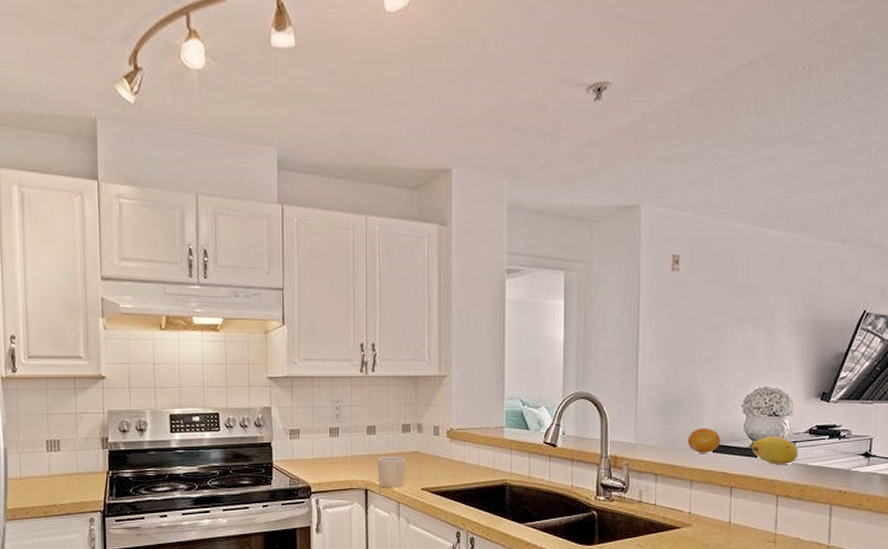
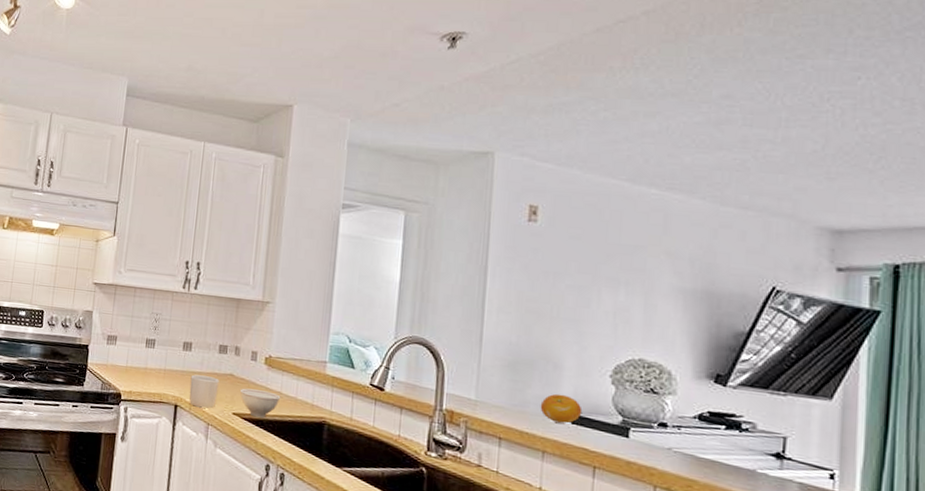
bowl: none [426,463,465,489] -> present [239,388,281,418]
fruit: present [752,435,799,464] -> none [622,414,684,452]

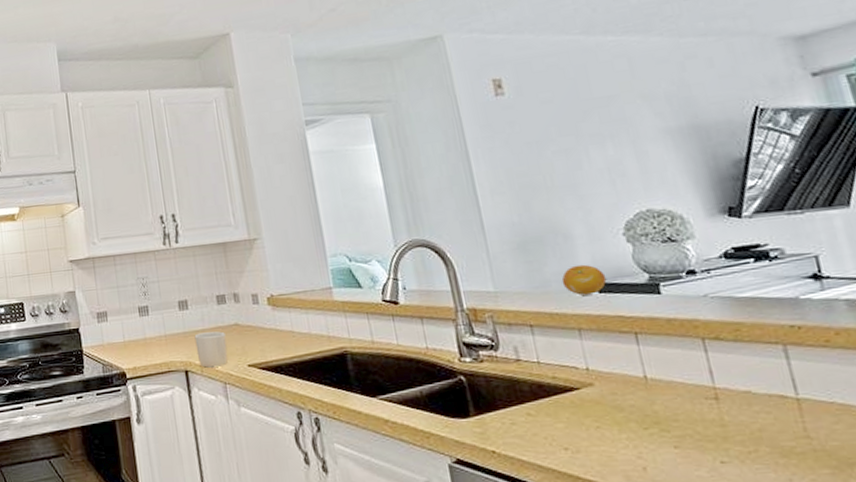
bowl: present [239,388,281,418] -> none [249,333,295,364]

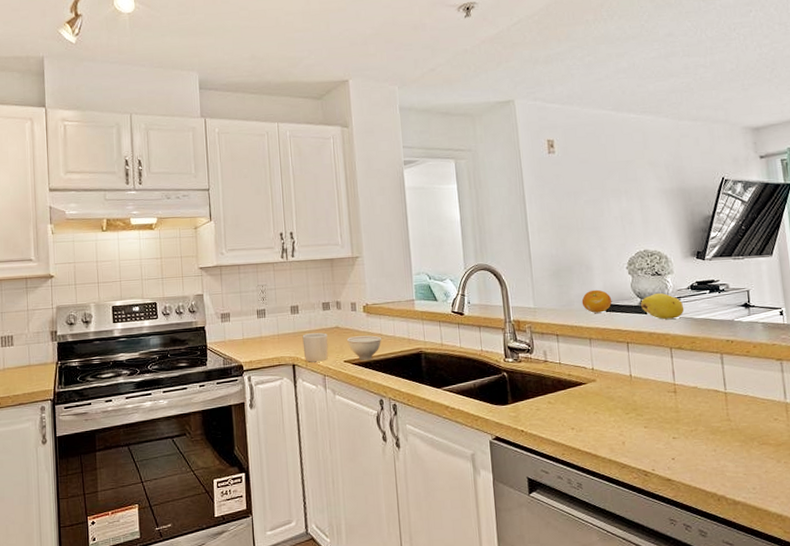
bowl: none [249,333,295,364] -> present [346,335,382,360]
fruit: none [649,264,718,300] -> present [641,292,685,319]

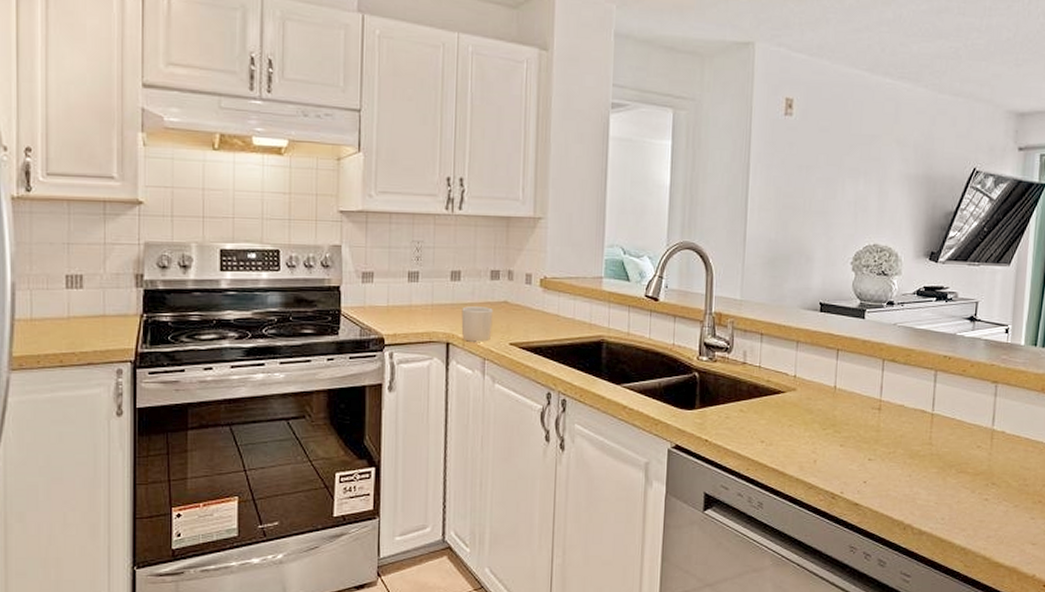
bowl: present [346,335,382,360] -> none [515,315,559,345]
fruit: present [581,289,612,313] -> none [795,285,829,312]
fruit: present [641,292,685,319] -> none [860,295,906,327]

